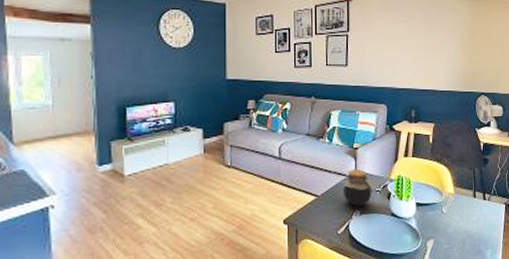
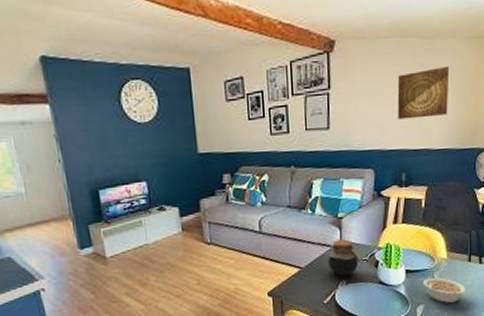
wall art: none [407,20,451,62] -> present [397,65,450,120]
legume: none [433,211,472,239] -> present [424,277,465,304]

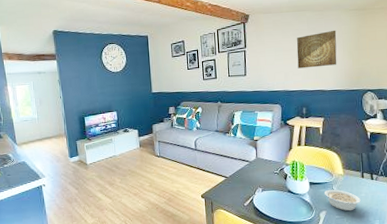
jar: present [327,239,361,277] -> none [246,156,273,185]

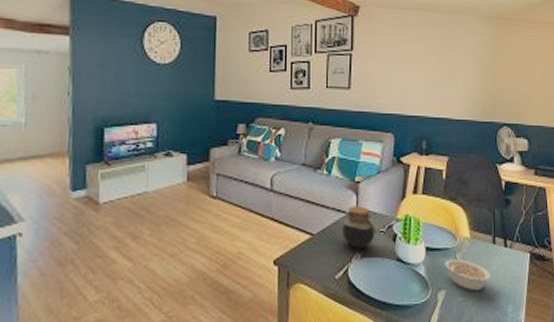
jar: none [246,156,273,185] -> present [341,206,378,249]
wall art: present [296,30,337,69] -> none [418,40,469,87]

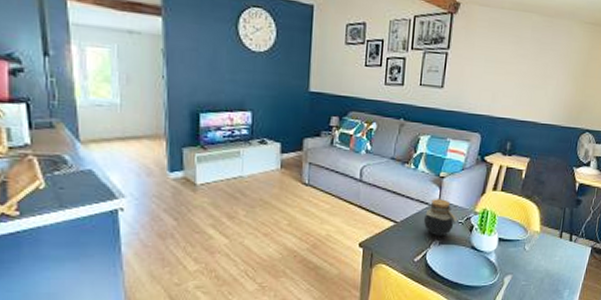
legume: present [445,258,491,291] -> none [514,249,554,277]

